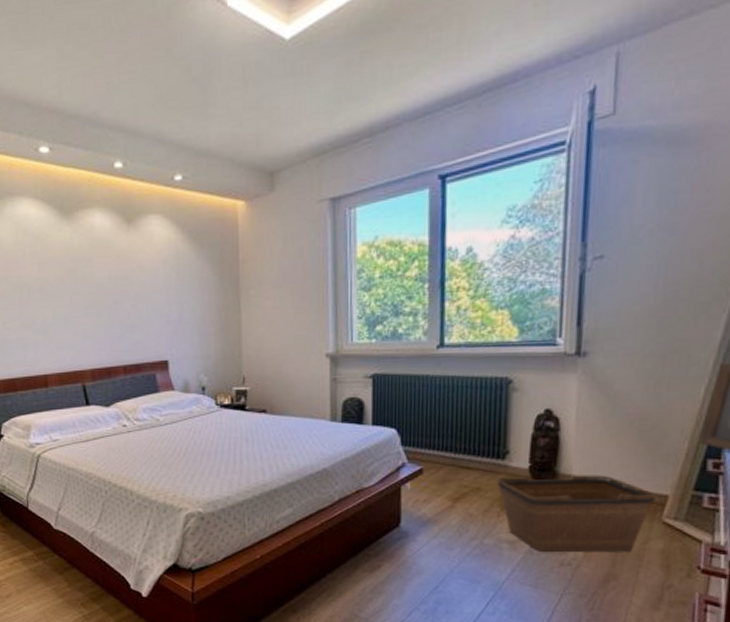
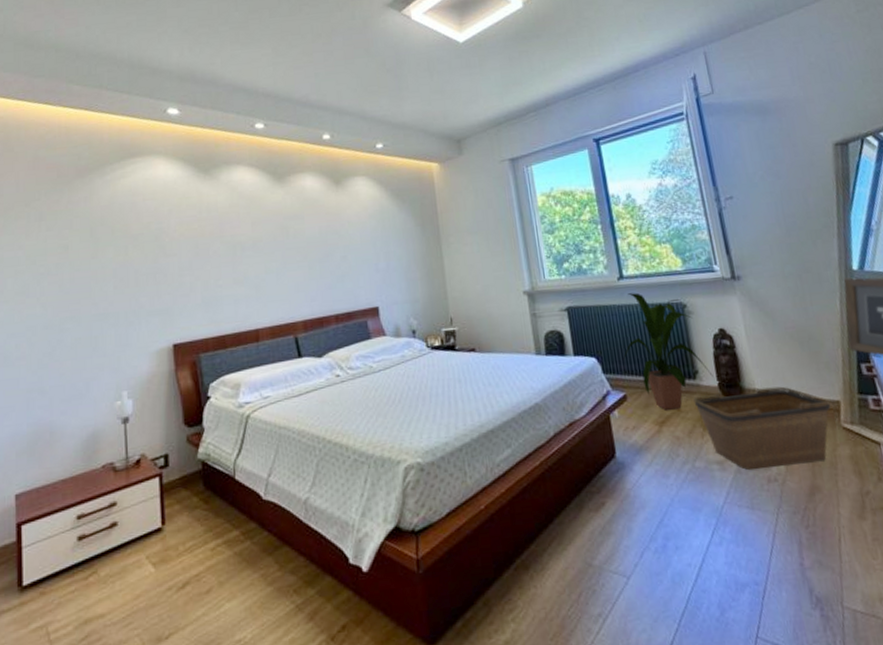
house plant: none [427,363,526,487] -> present [623,292,713,410]

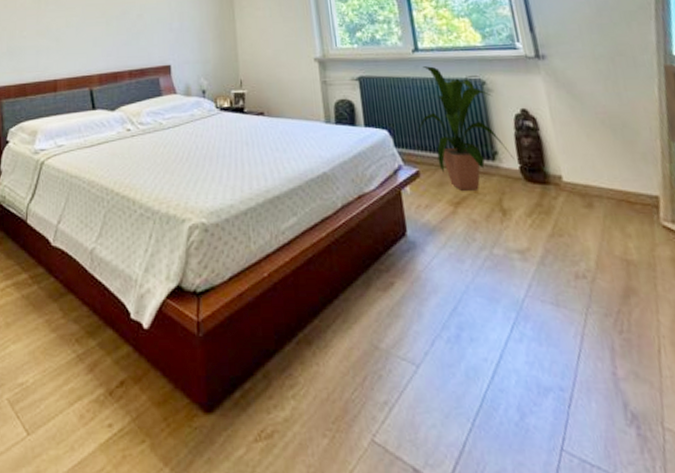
bicycle basket: present [693,386,831,470] -> none [492,174,649,262]

